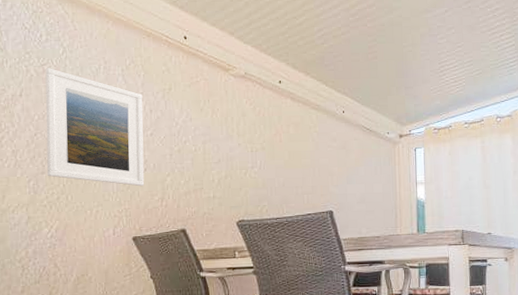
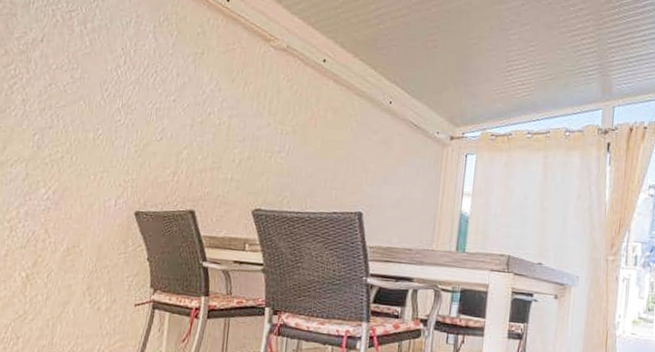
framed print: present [45,68,145,187] -> none [55,15,172,157]

